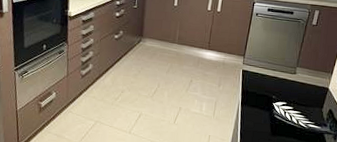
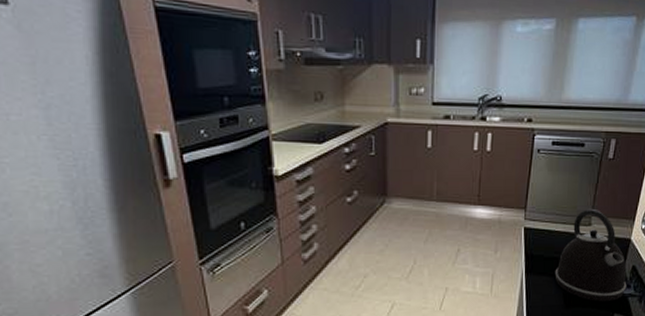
kettle: none [264,61,324,135] -> present [555,208,627,302]

